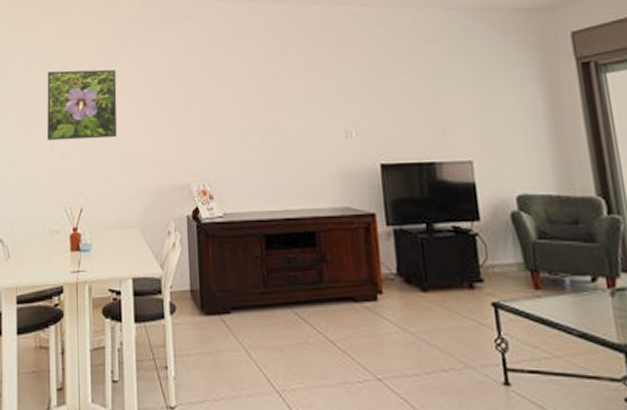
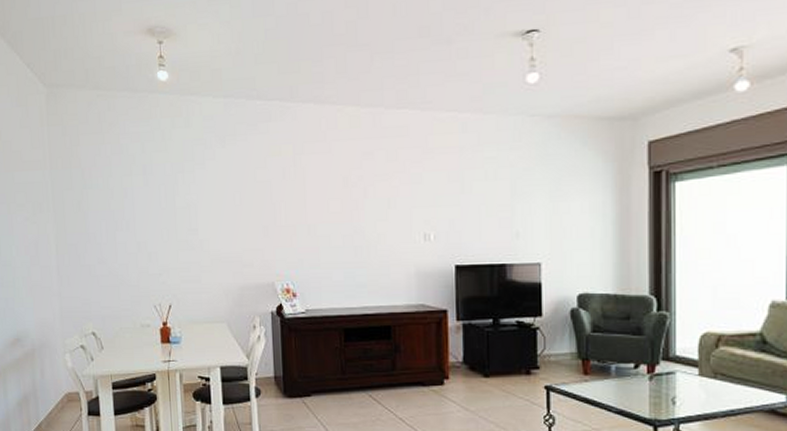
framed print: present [47,69,117,141] -> none [130,172,203,242]

